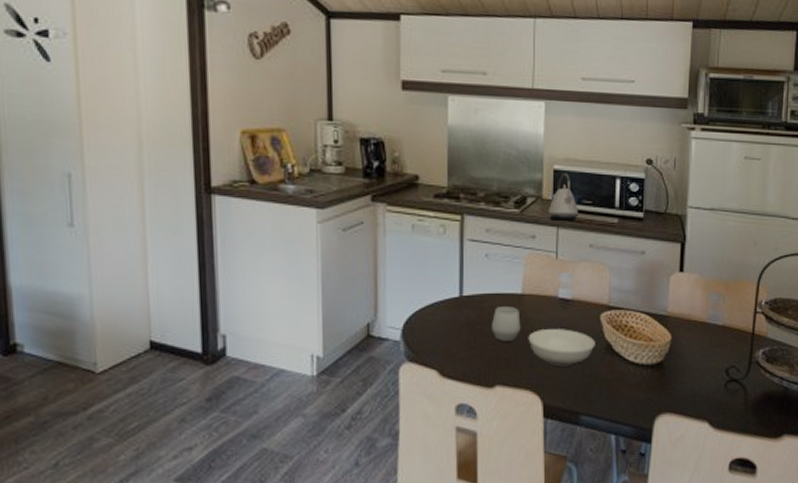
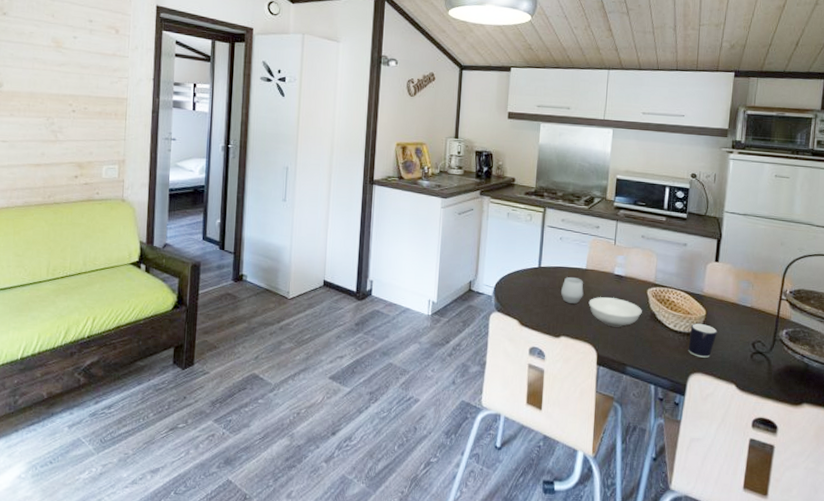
kettle: present [548,174,578,222] -> none [610,182,634,218]
mug: none [652,351,686,395] -> present [688,323,718,359]

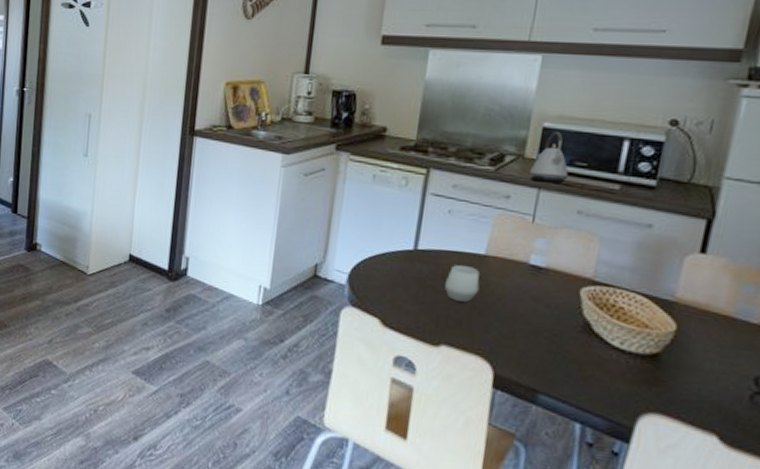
bowl: present [588,297,642,327] -> none [485,295,570,339]
kettle: none [610,182,634,218] -> present [529,132,569,185]
mug: present [688,323,718,359] -> none [640,341,695,394]

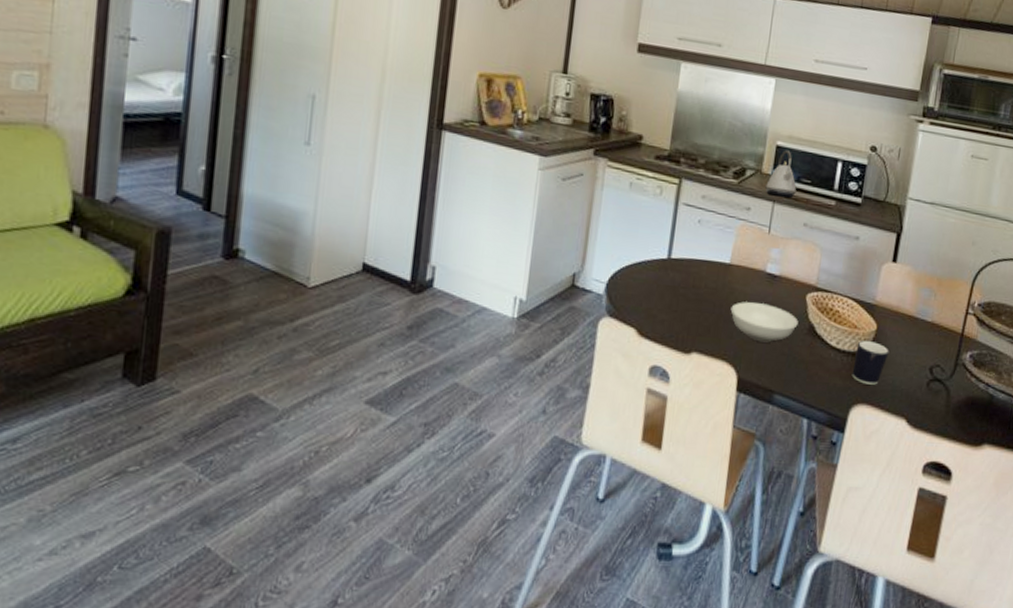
cup: present [444,265,480,302] -> none [694,274,726,310]
bowl: none [485,295,570,339] -> present [730,302,798,343]
mug: none [640,341,695,394] -> present [852,340,890,386]

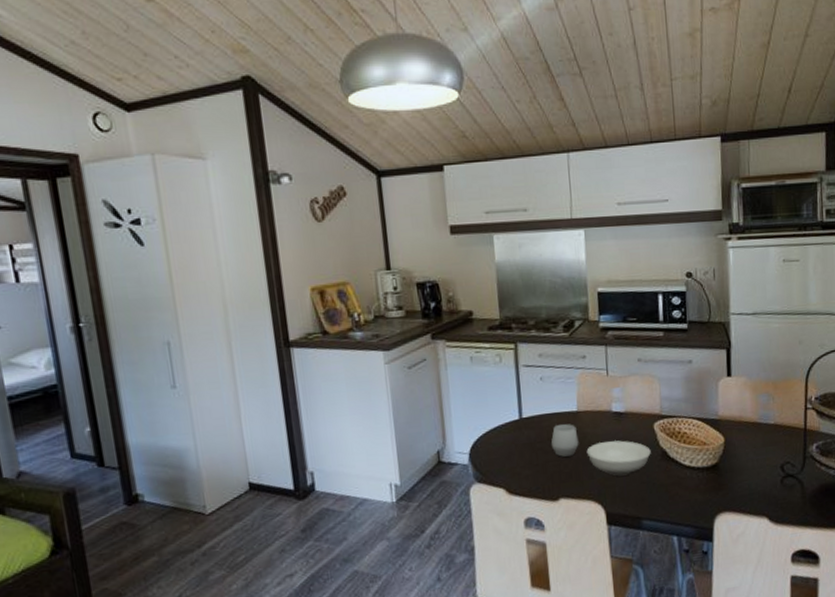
cup: none [694,274,726,310] -> present [550,424,579,457]
kettle: present [765,150,797,199] -> none [595,295,625,341]
mug: present [852,340,890,386] -> none [709,453,740,495]

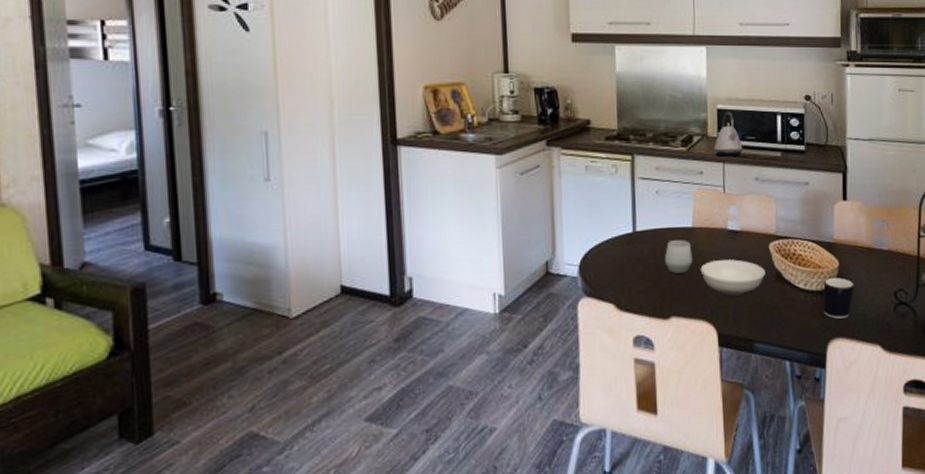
kettle: none [595,295,625,341] -> present [713,112,743,158]
mug: none [709,453,740,495] -> present [823,277,854,320]

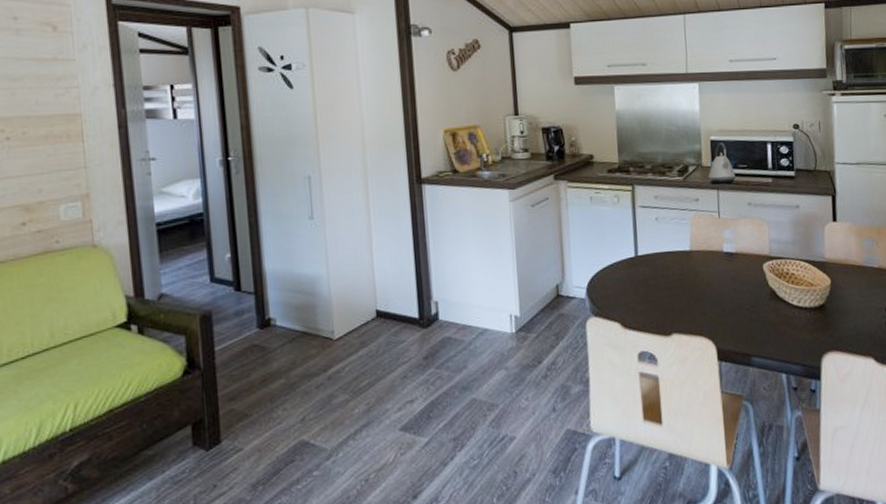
cup: present [664,240,693,274] -> none [664,262,692,294]
bowl: present [700,259,766,296] -> none [698,279,761,314]
mug: present [823,277,854,320] -> none [816,294,847,334]

